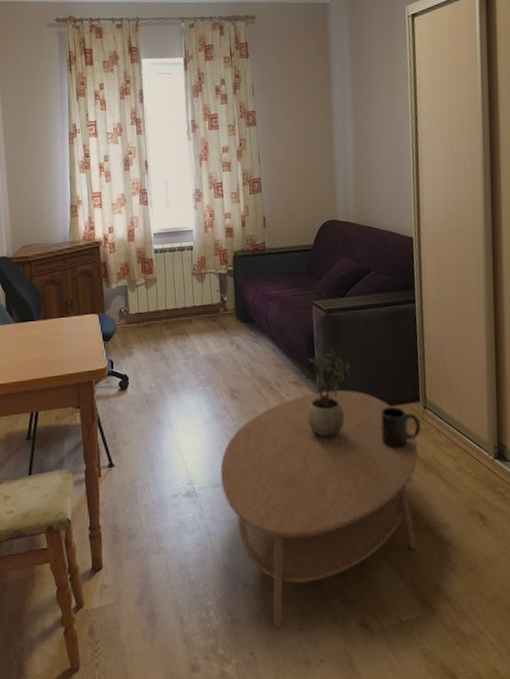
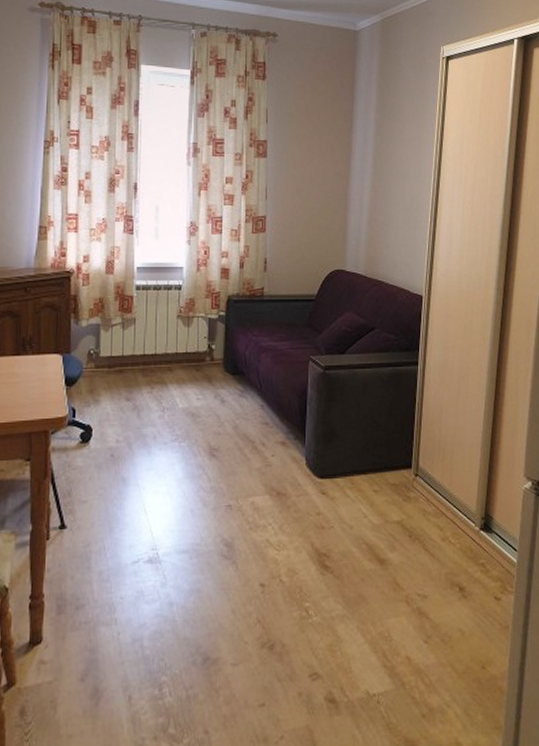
coffee table: present [220,390,419,628] -> none [190,453,404,705]
potted plant: present [307,349,351,440] -> none [292,409,343,506]
mug: present [380,406,421,449] -> none [368,473,410,517]

